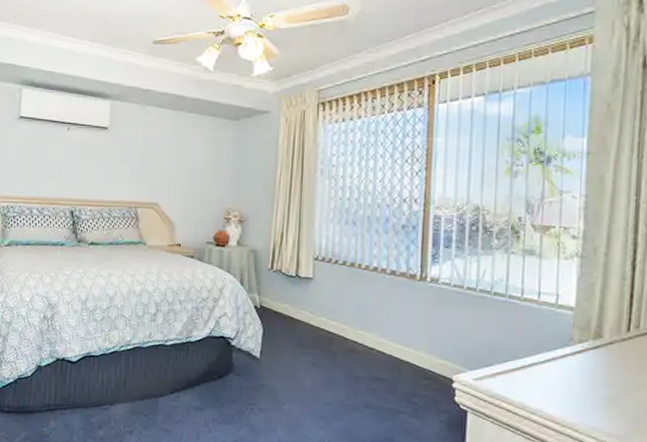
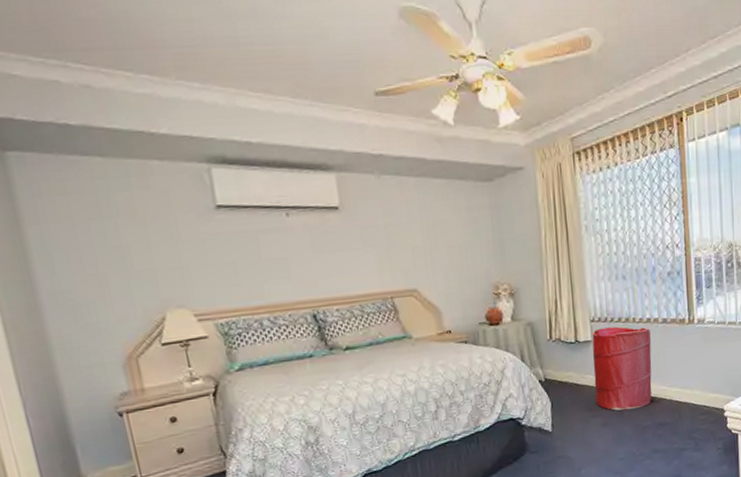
laundry hamper: none [309,268,376,357] -> present [592,326,652,411]

